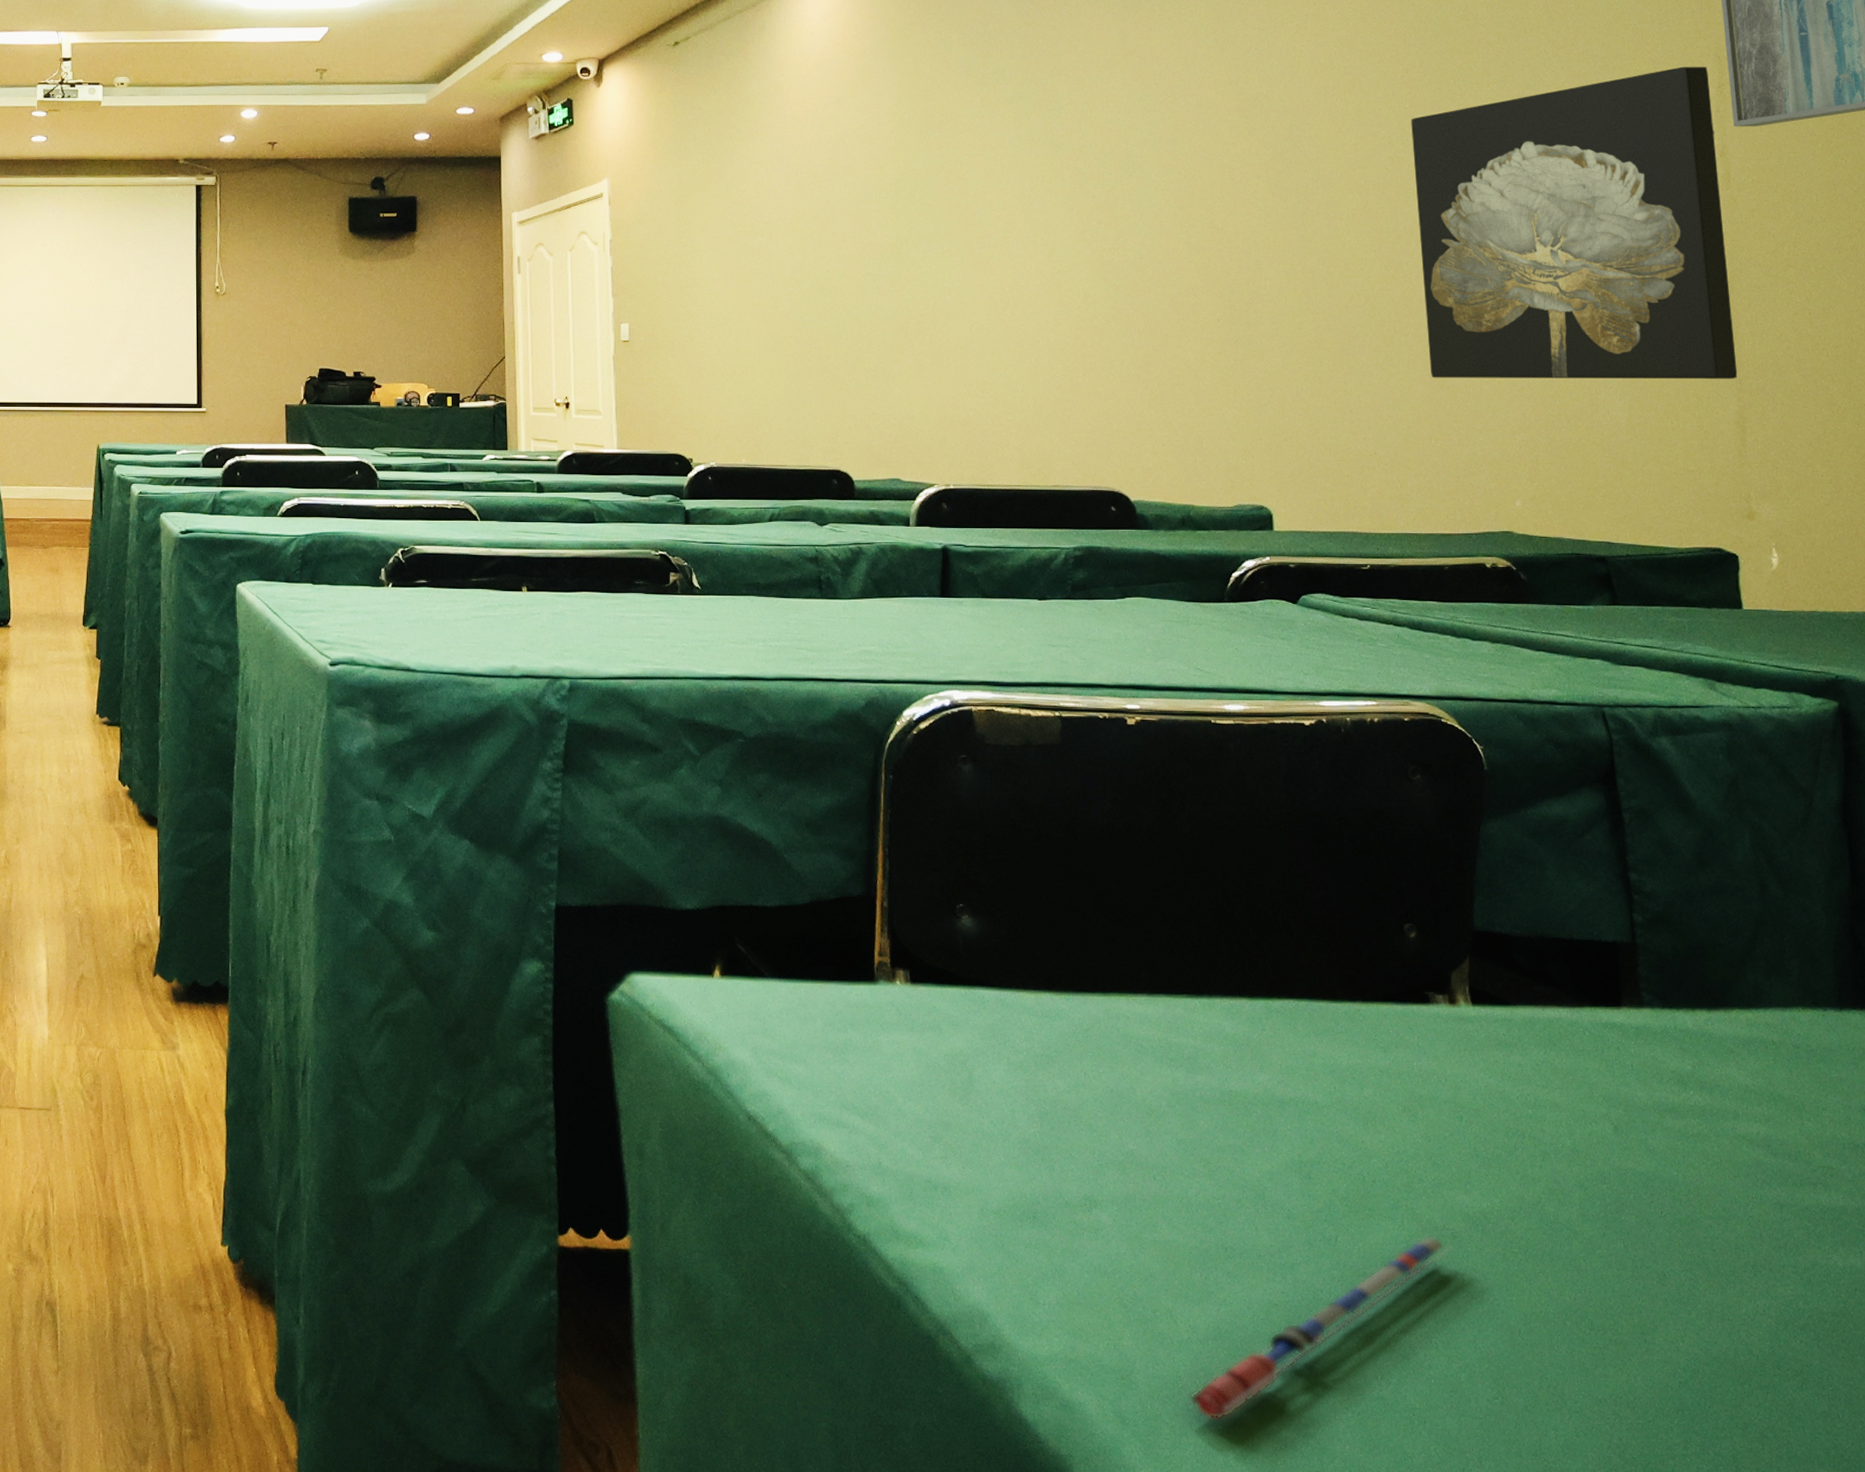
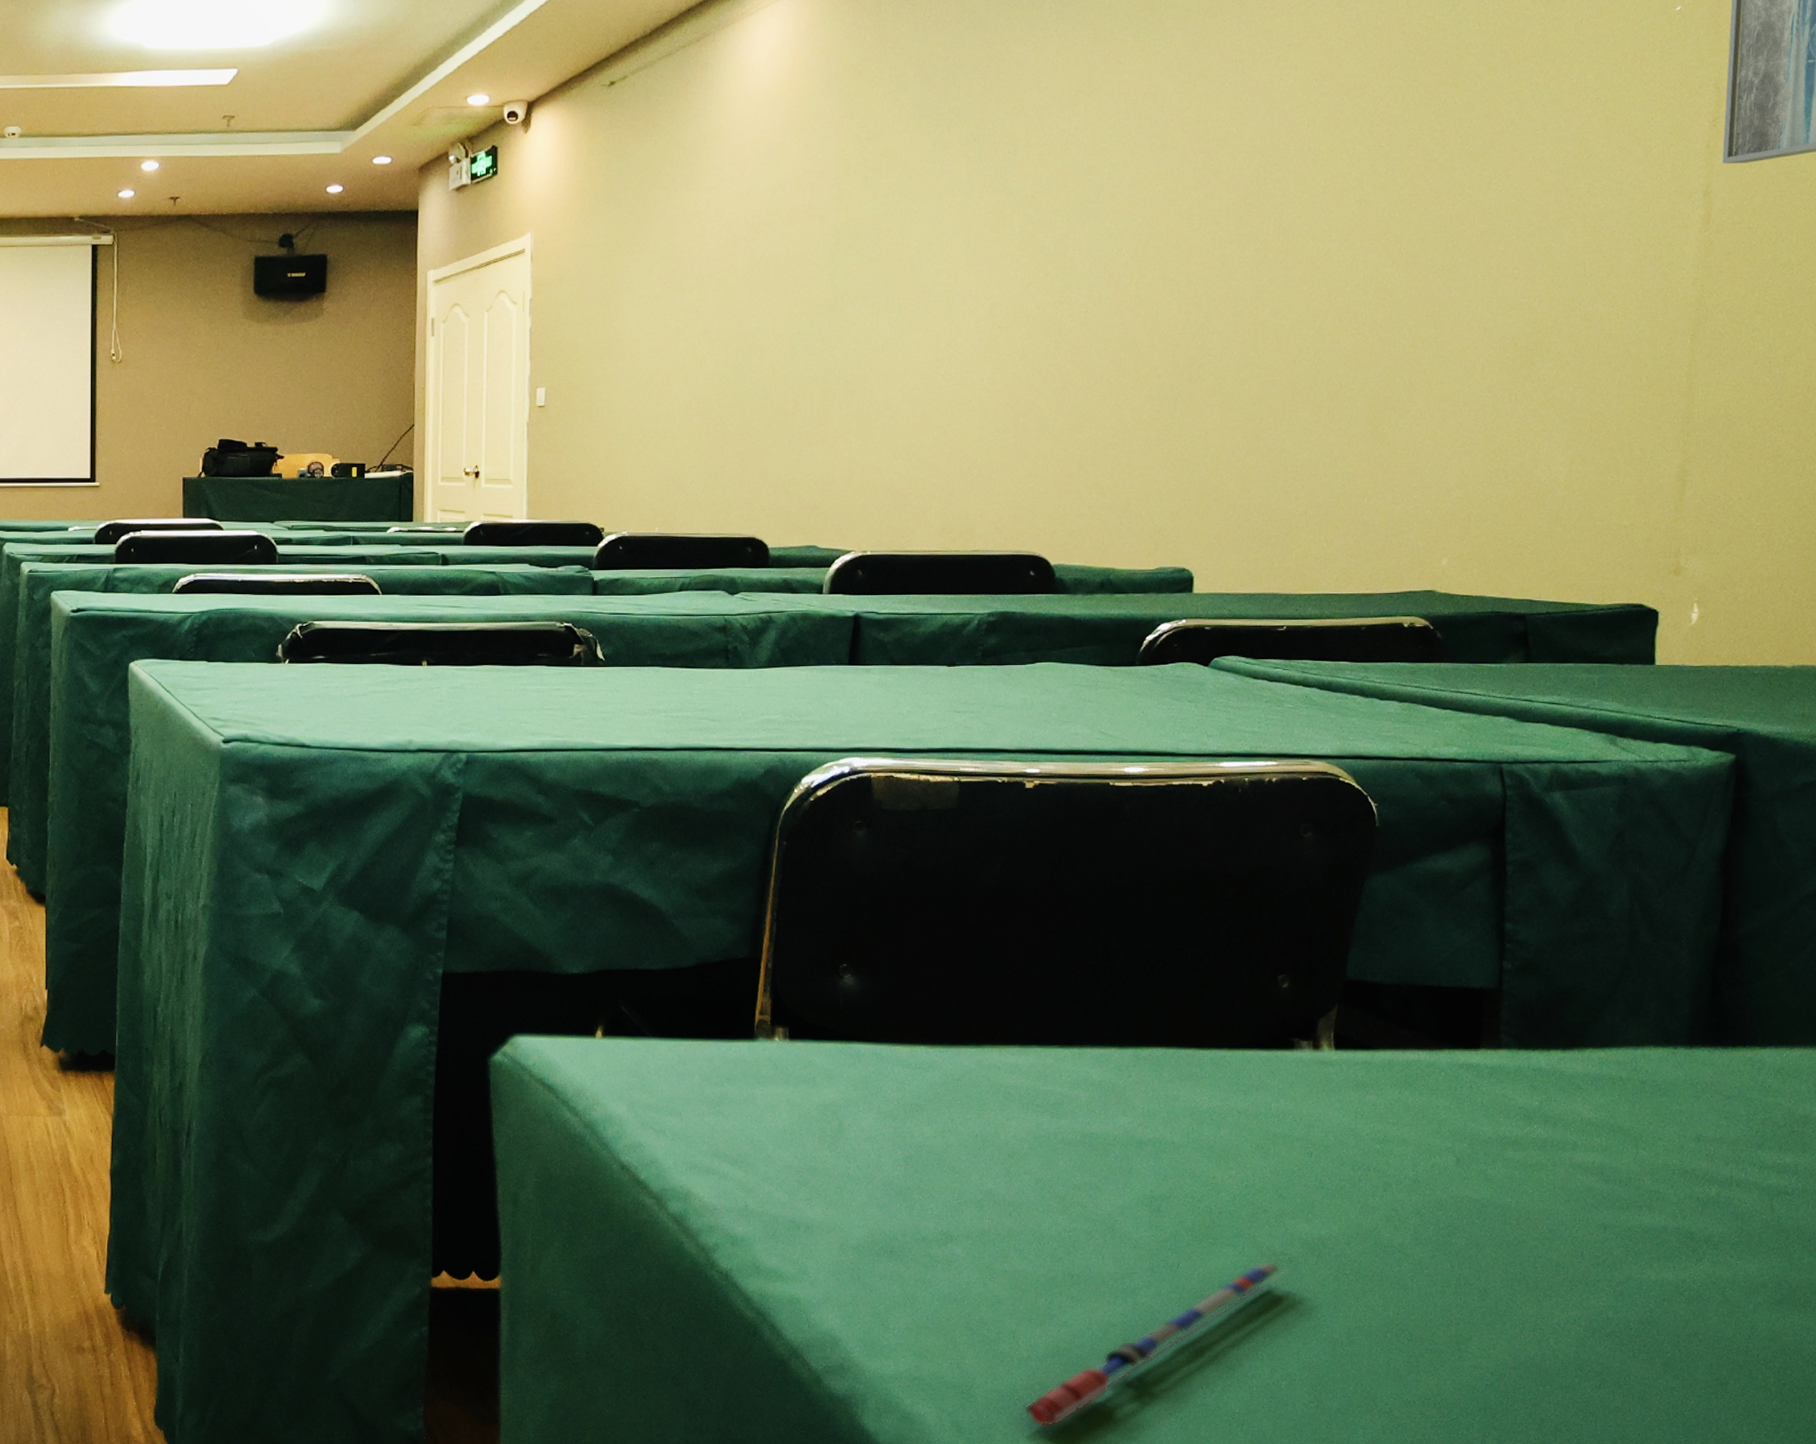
wall art: present [1411,66,1738,380] -> none [1372,98,1705,435]

